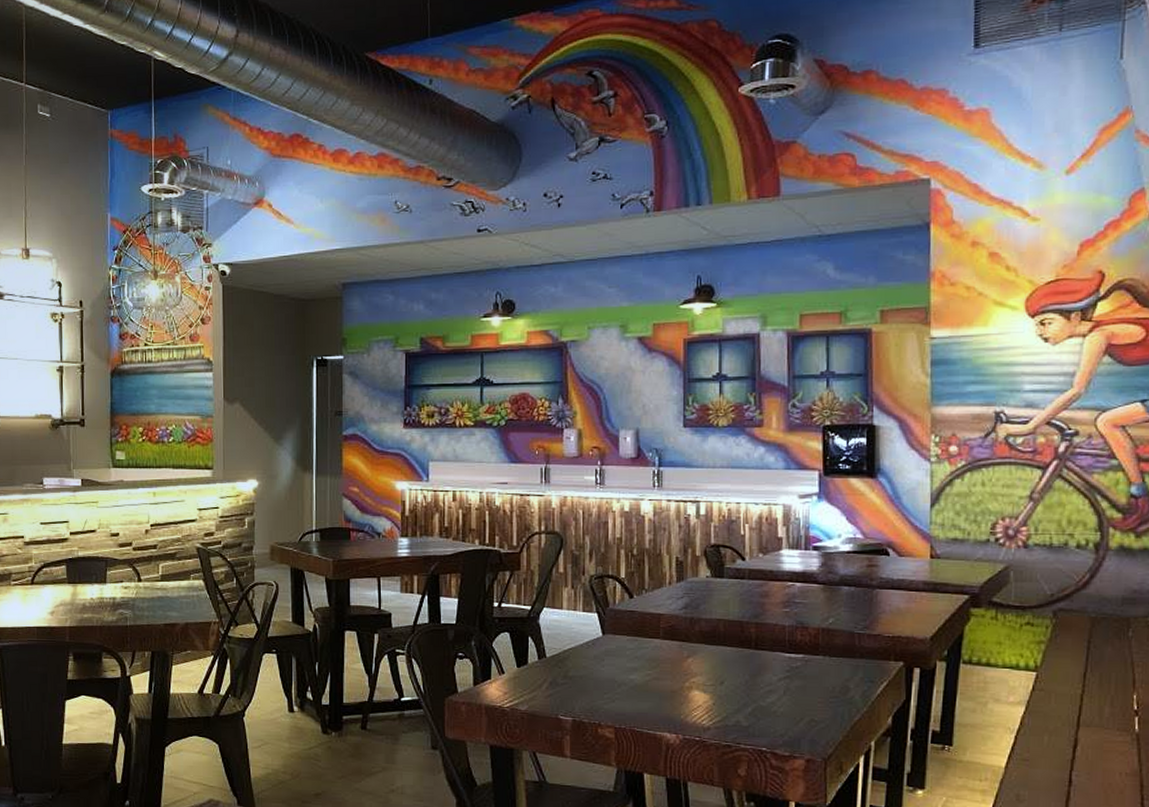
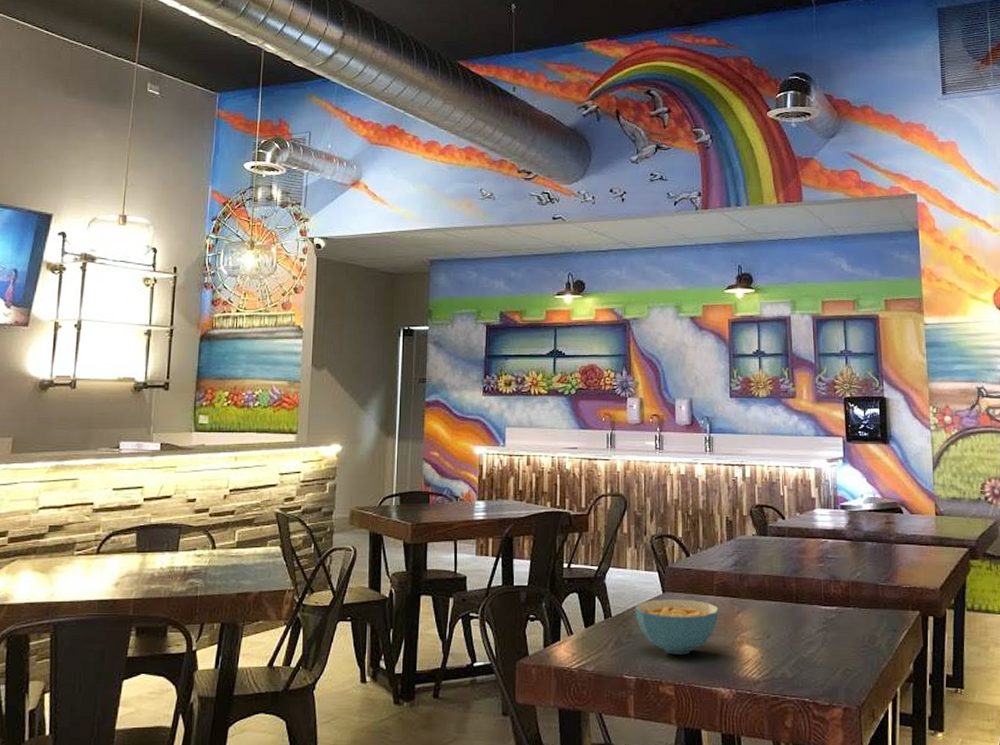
cereal bowl: none [572,641,665,698] -> present [635,599,719,655]

